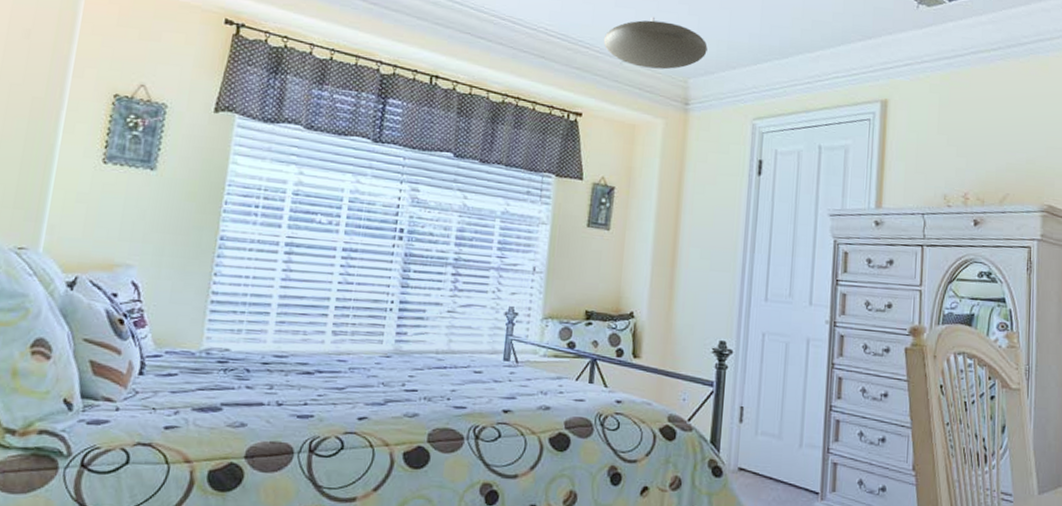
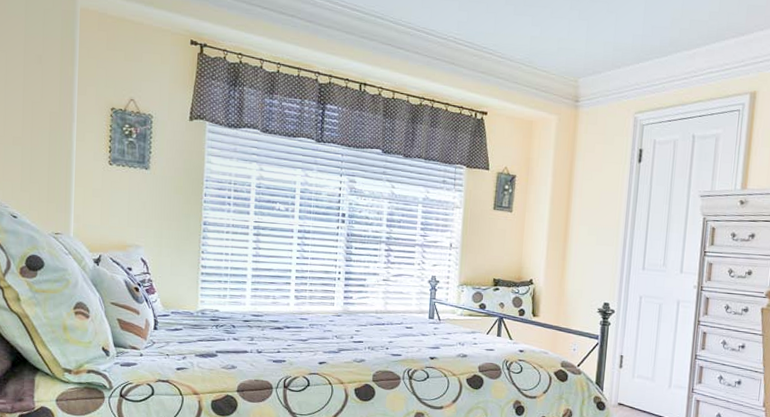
ceiling light: present [603,16,708,70] -> none [504,22,596,71]

